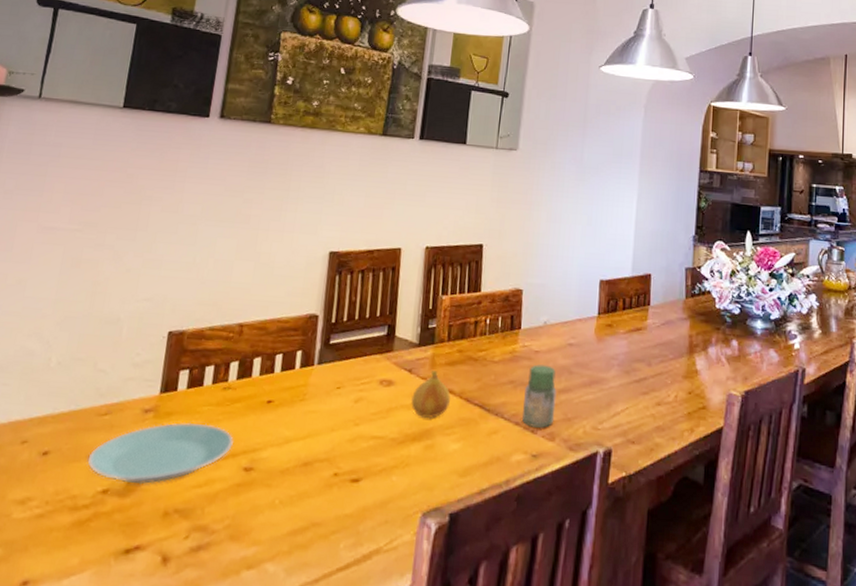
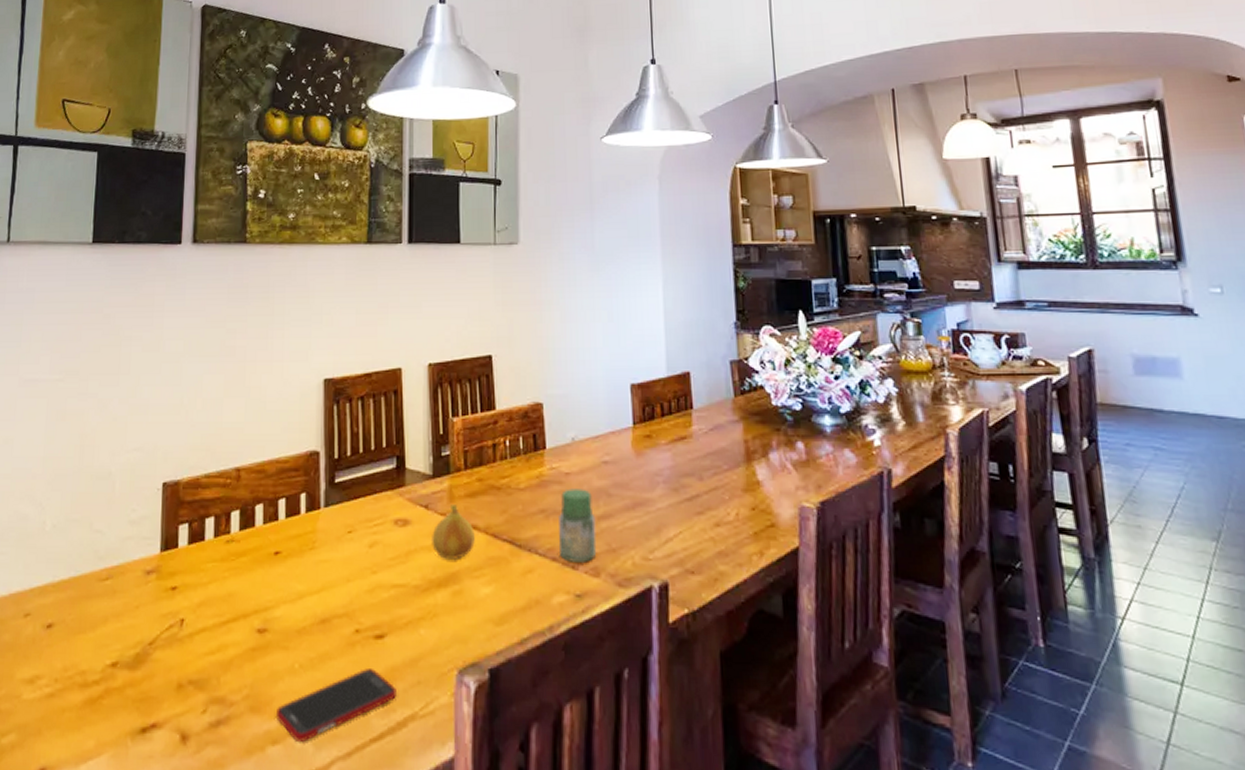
plate: present [87,422,233,485] -> none [93,582,243,655]
cell phone: none [253,507,366,569] -> present [276,669,396,743]

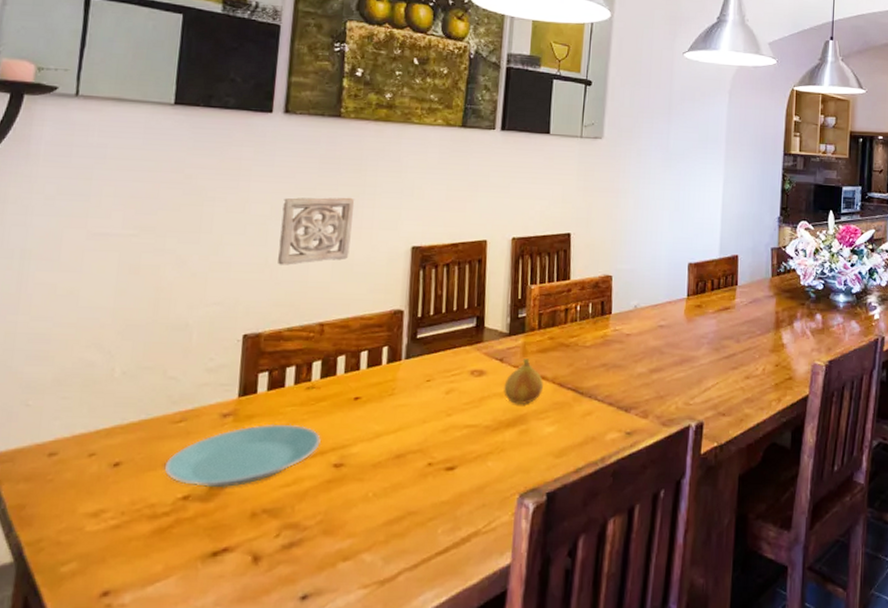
plate: none [93,582,243,655] -> present [164,423,321,488]
wall ornament: none [193,328,264,405] -> present [278,197,355,265]
cell phone: present [276,669,396,743] -> none [348,495,463,559]
jar: present [559,488,597,562] -> none [616,347,649,407]

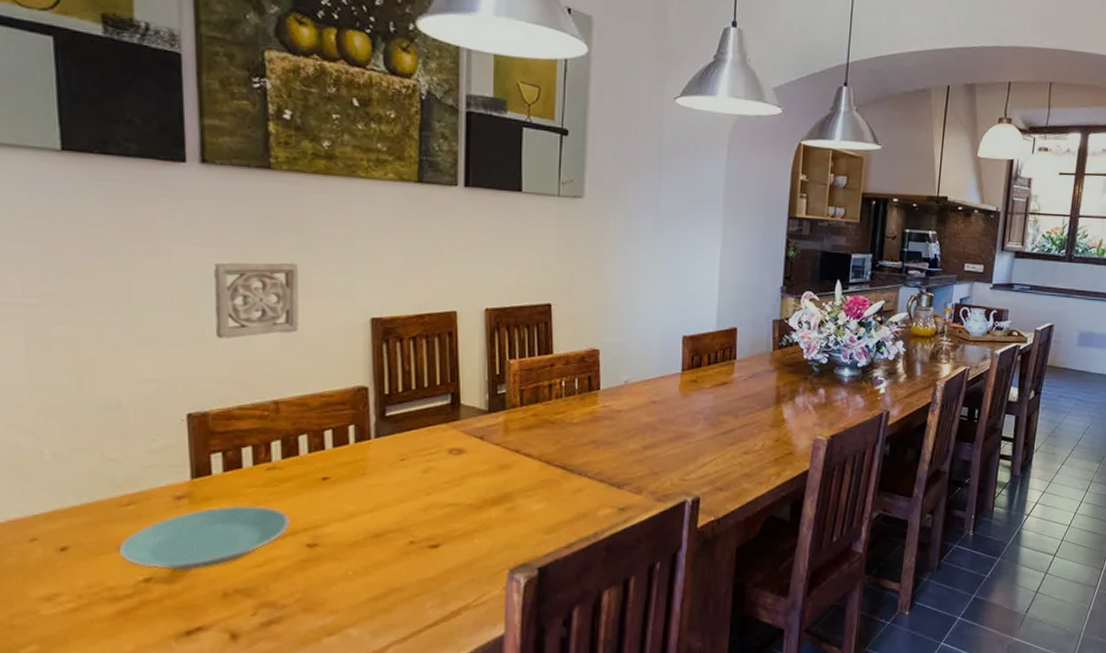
fruit: present [503,359,543,405] -> none [485,436,529,483]

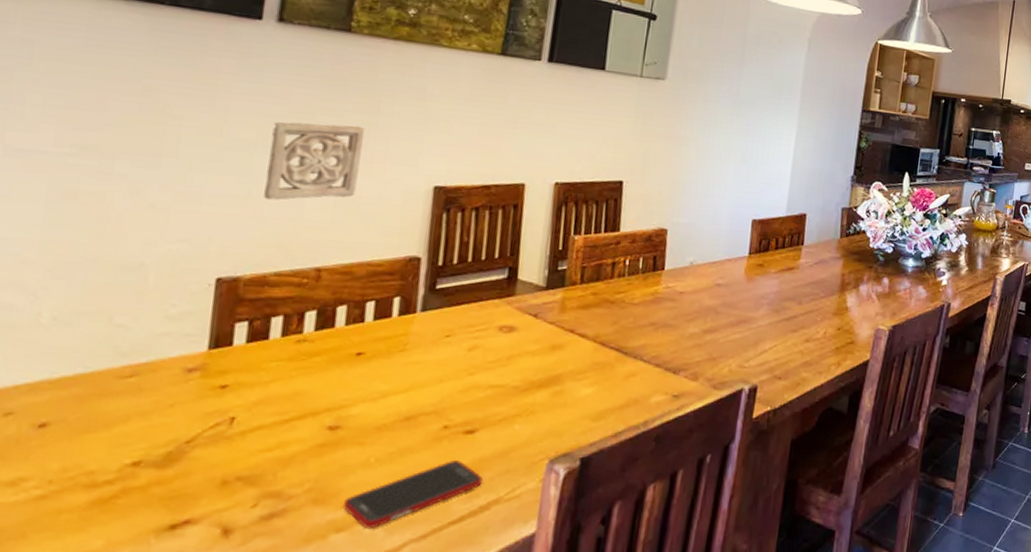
plate: present [118,505,290,570] -> none [107,380,313,453]
cell phone: none [331,572,451,633] -> present [343,461,483,530]

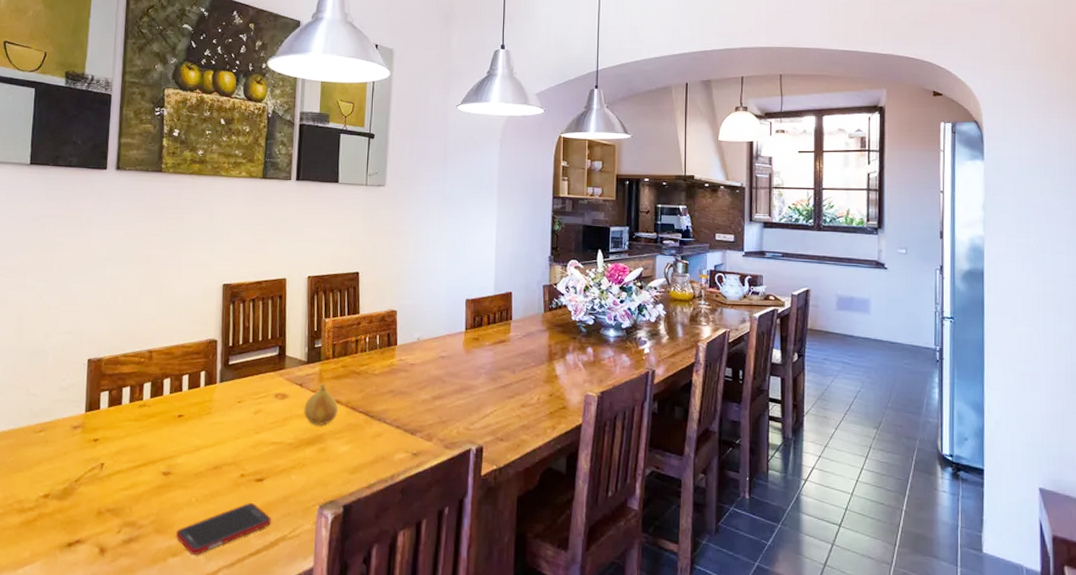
wall ornament: present [264,122,366,200] -> none [114,241,175,300]
fruit: none [536,315,583,365] -> present [303,384,338,426]

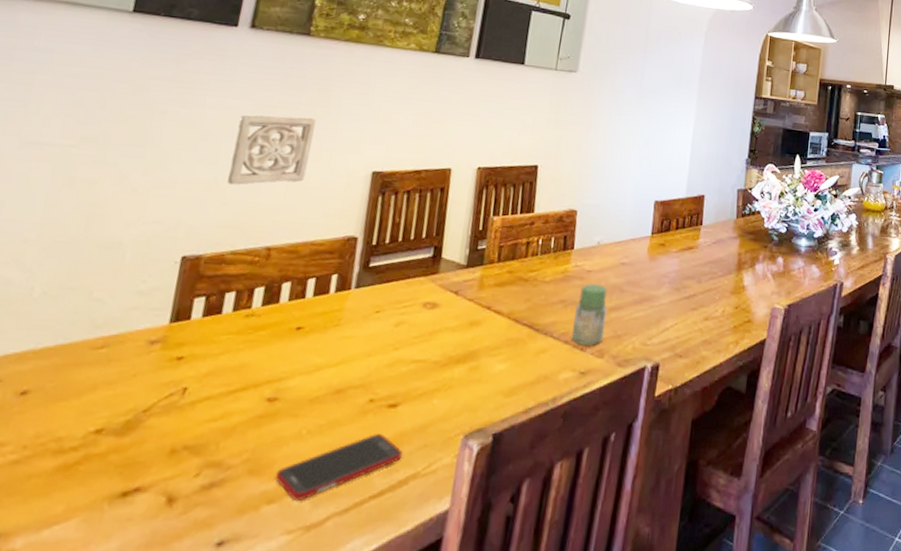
wall ornament: none [114,241,175,300] -> present [228,115,317,185]
fruit: present [303,384,338,426] -> none [455,292,498,341]
jar: none [403,375,432,430] -> present [572,284,608,346]

